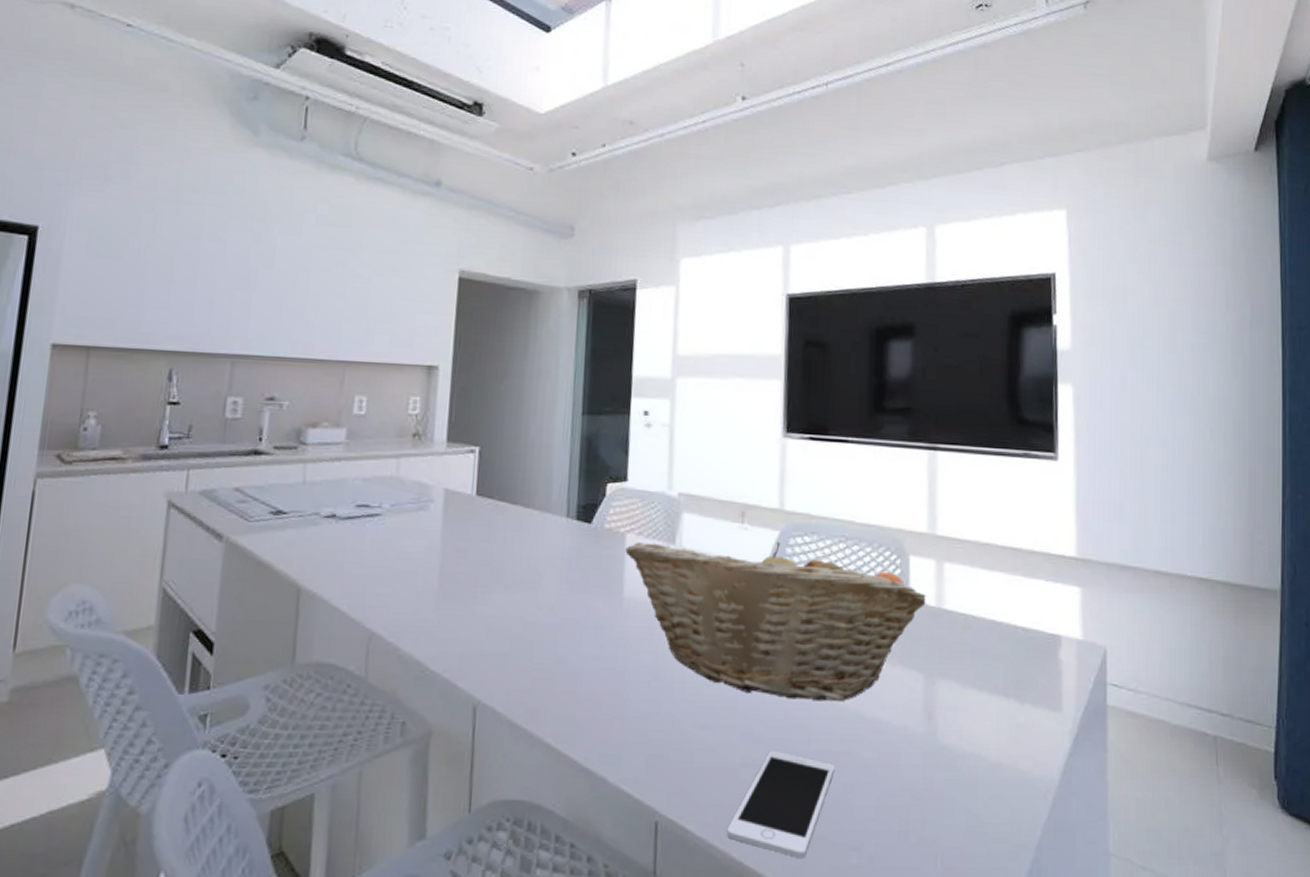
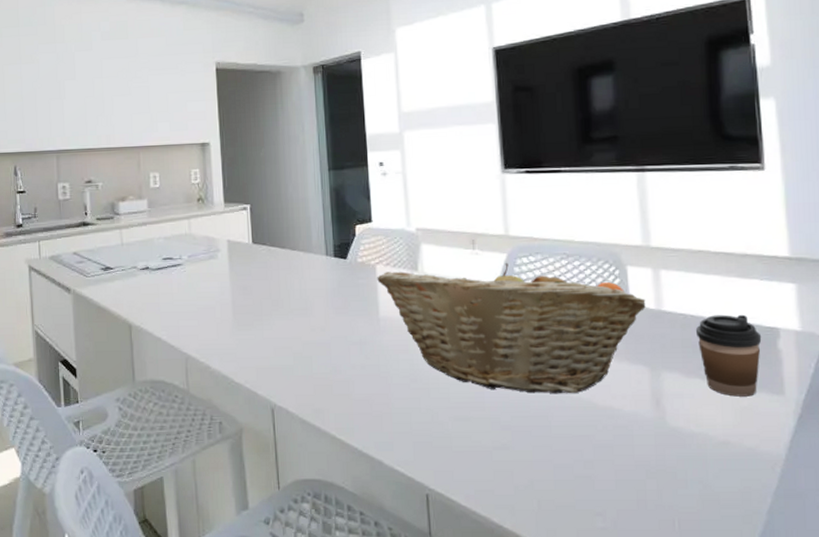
cell phone: present [727,750,835,857] -> none [487,435,575,522]
coffee cup: none [975,617,1043,712] -> present [695,314,762,397]

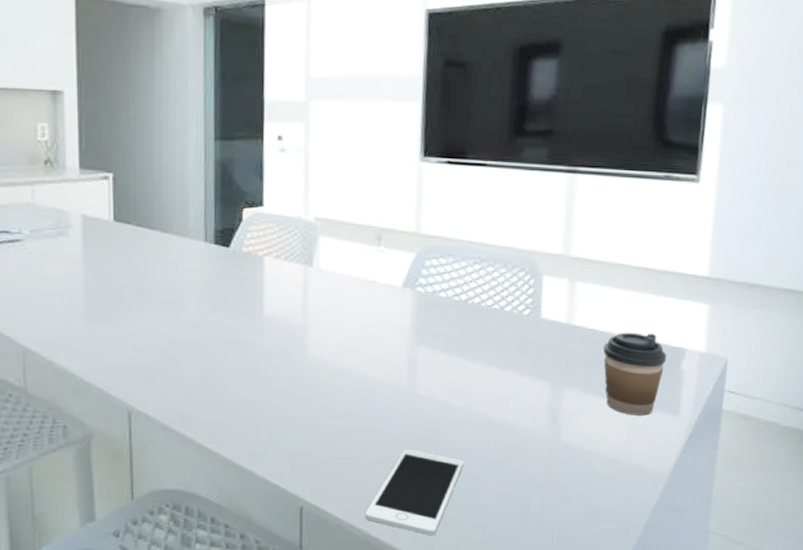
fruit basket: present [377,262,646,394] -> none [264,263,557,407]
cell phone: none [487,435,575,522] -> present [365,448,464,535]

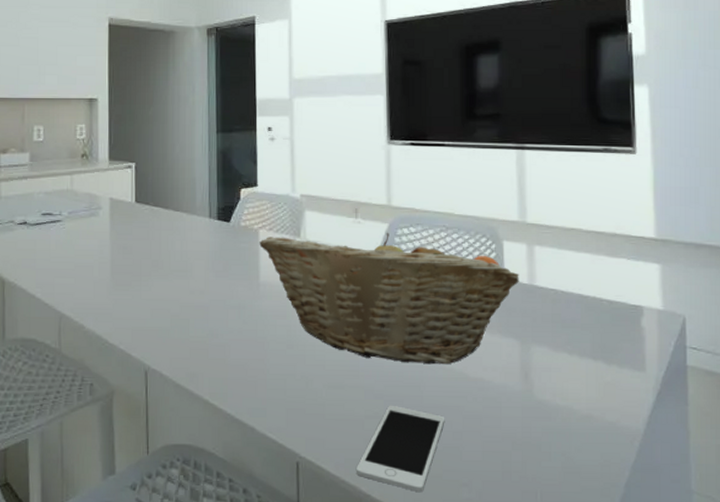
fruit basket: none [264,263,557,407] -> present [259,232,519,365]
coffee cup: present [603,332,667,416] -> none [565,291,627,372]

